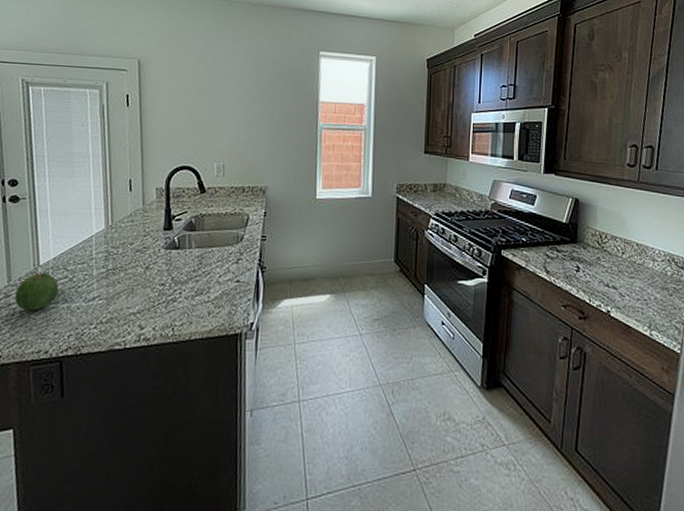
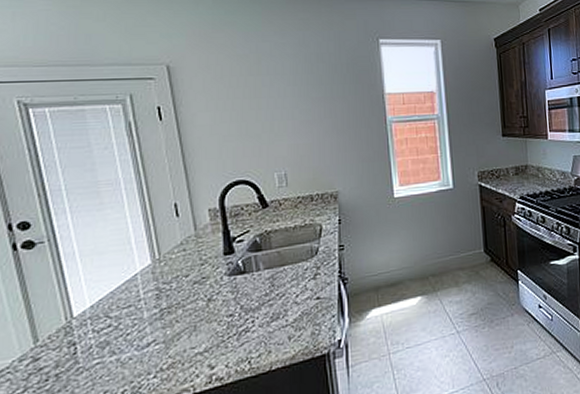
fruit: present [14,273,59,311] -> none [45,325,102,373]

